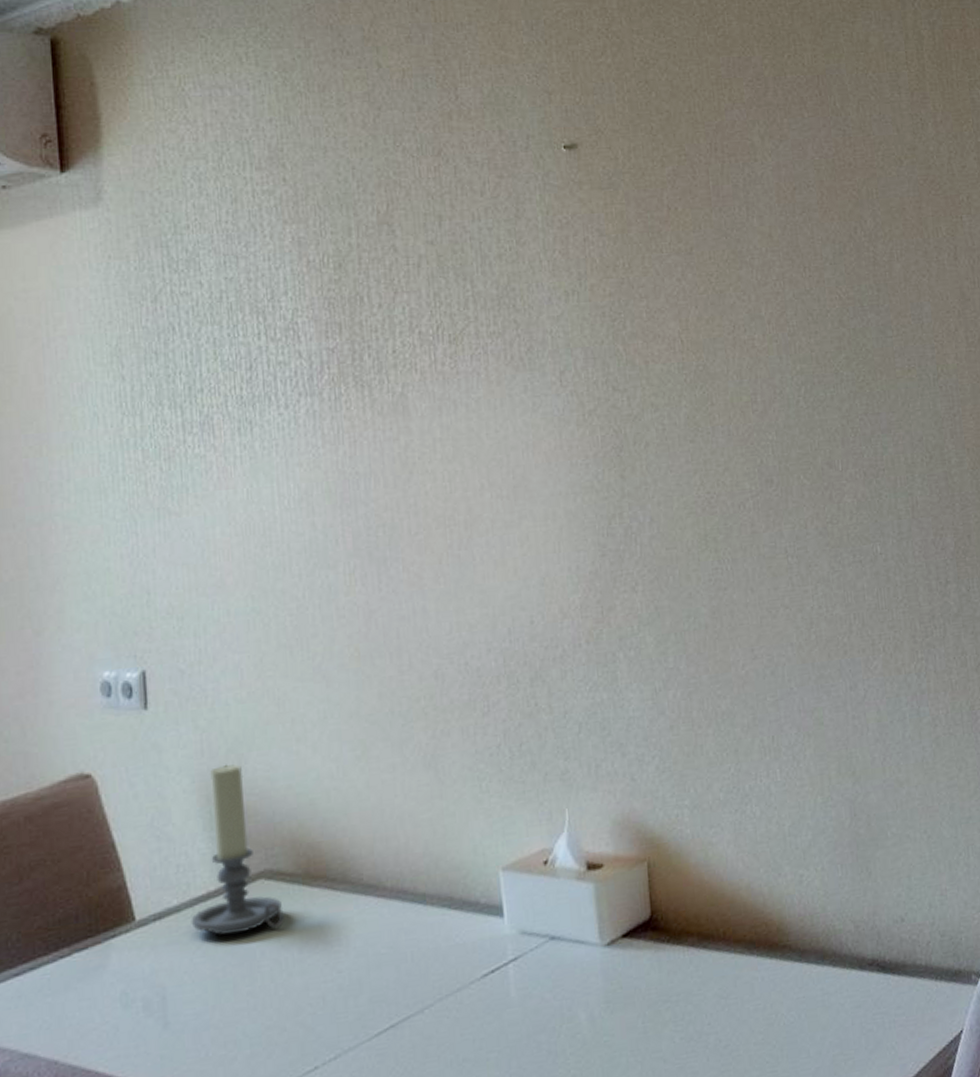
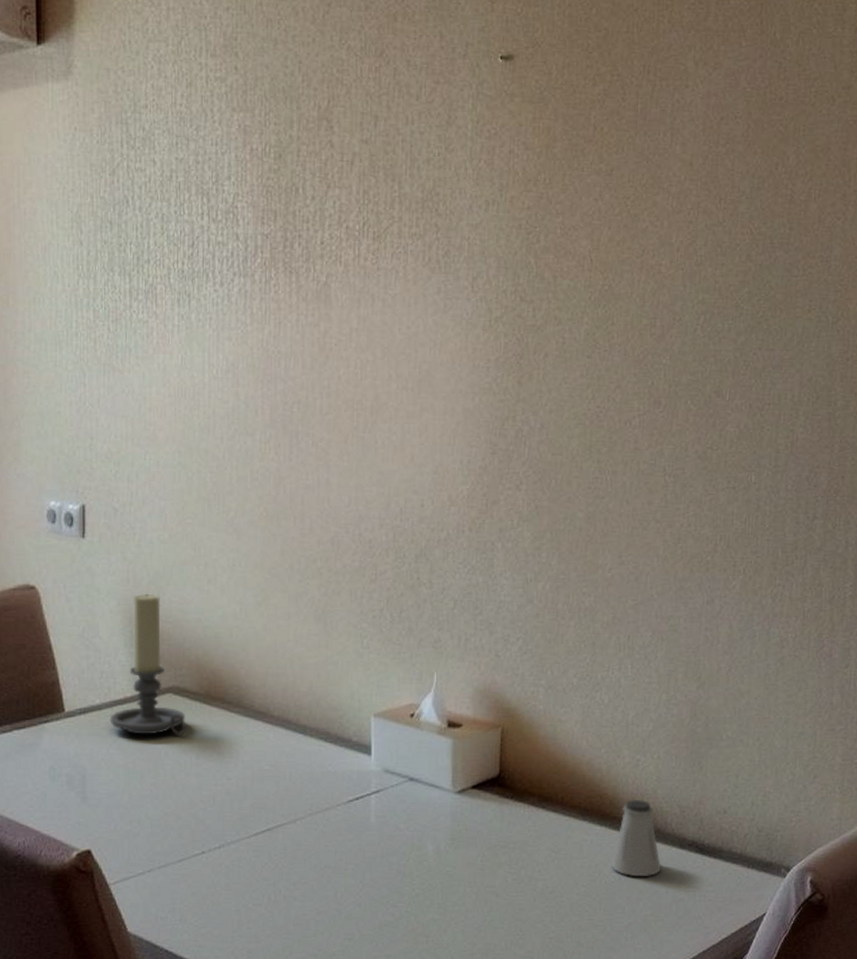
saltshaker: none [788,920,844,1013] -> present [612,800,662,876]

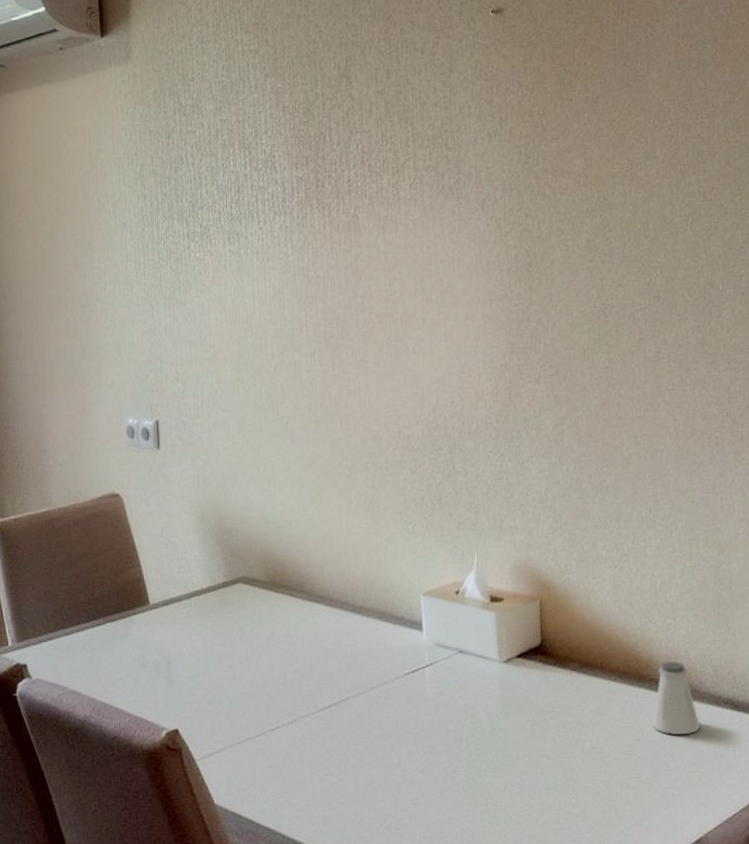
candle holder: present [109,593,186,736] -> none [189,495,256,622]

